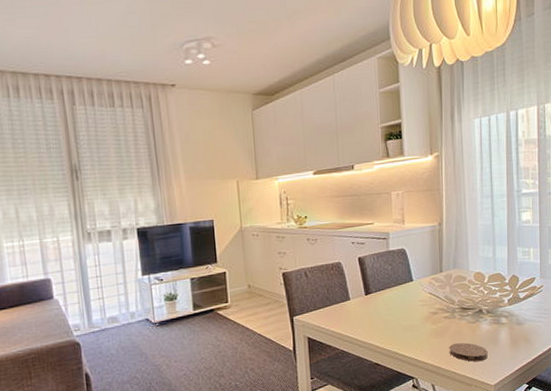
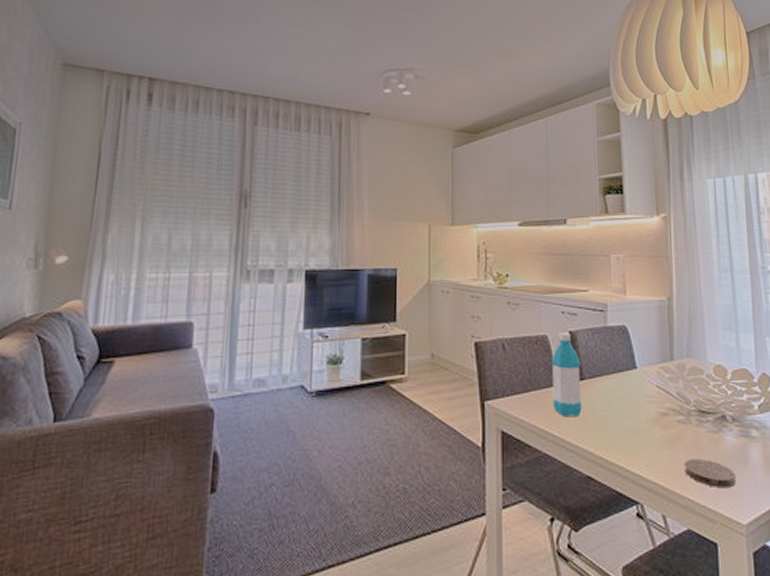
water bottle: none [345,259,370,322] -> present [552,333,582,416]

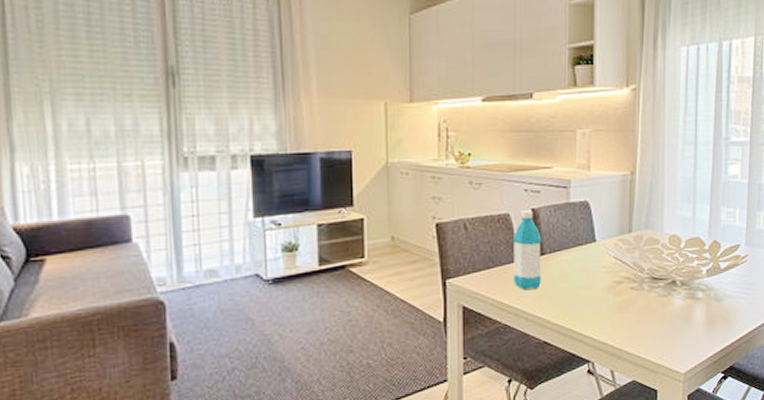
coaster: present [685,458,736,489] -> none [634,319,679,344]

